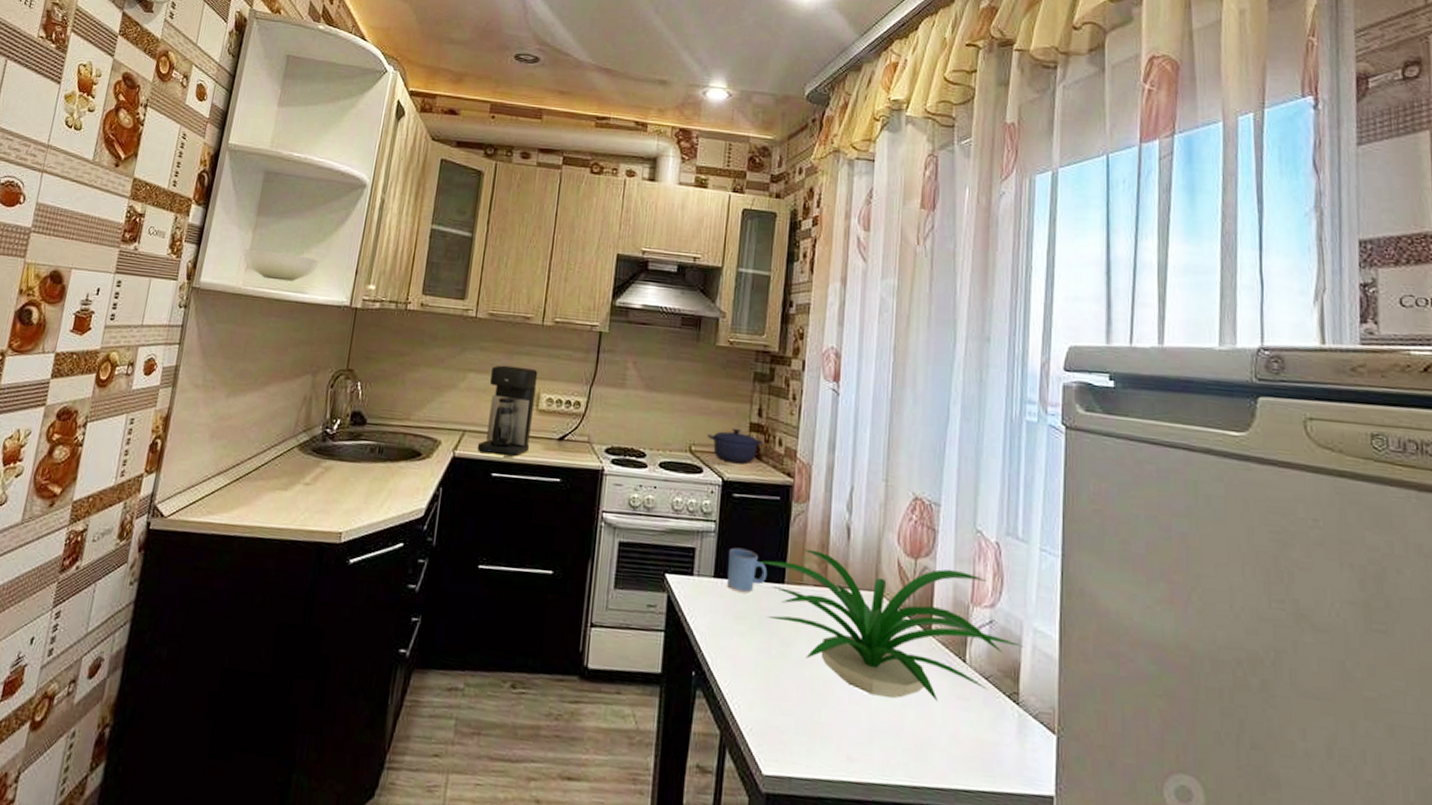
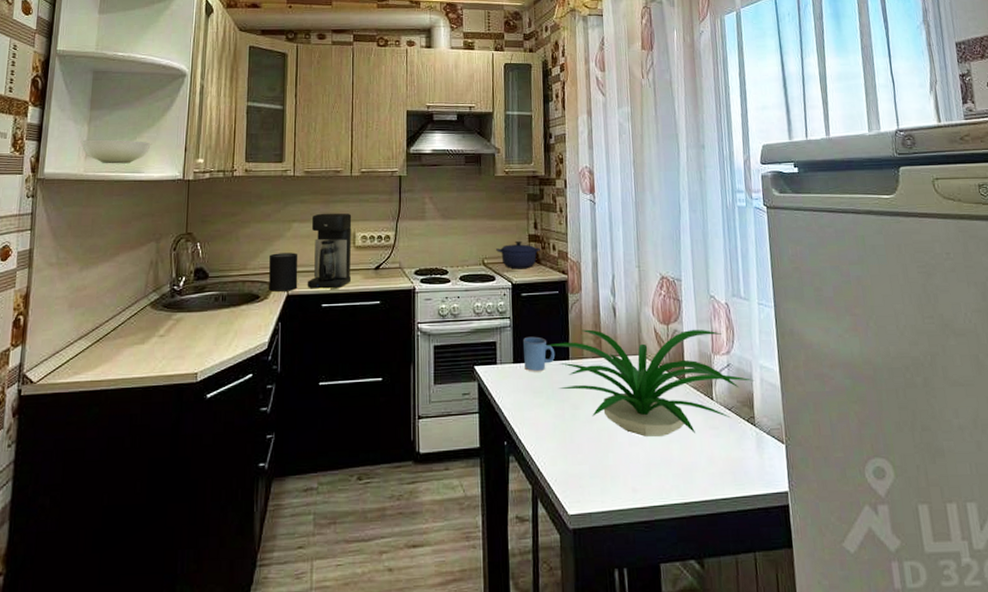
pen holder: none [433,405,471,453] -> present [269,253,298,293]

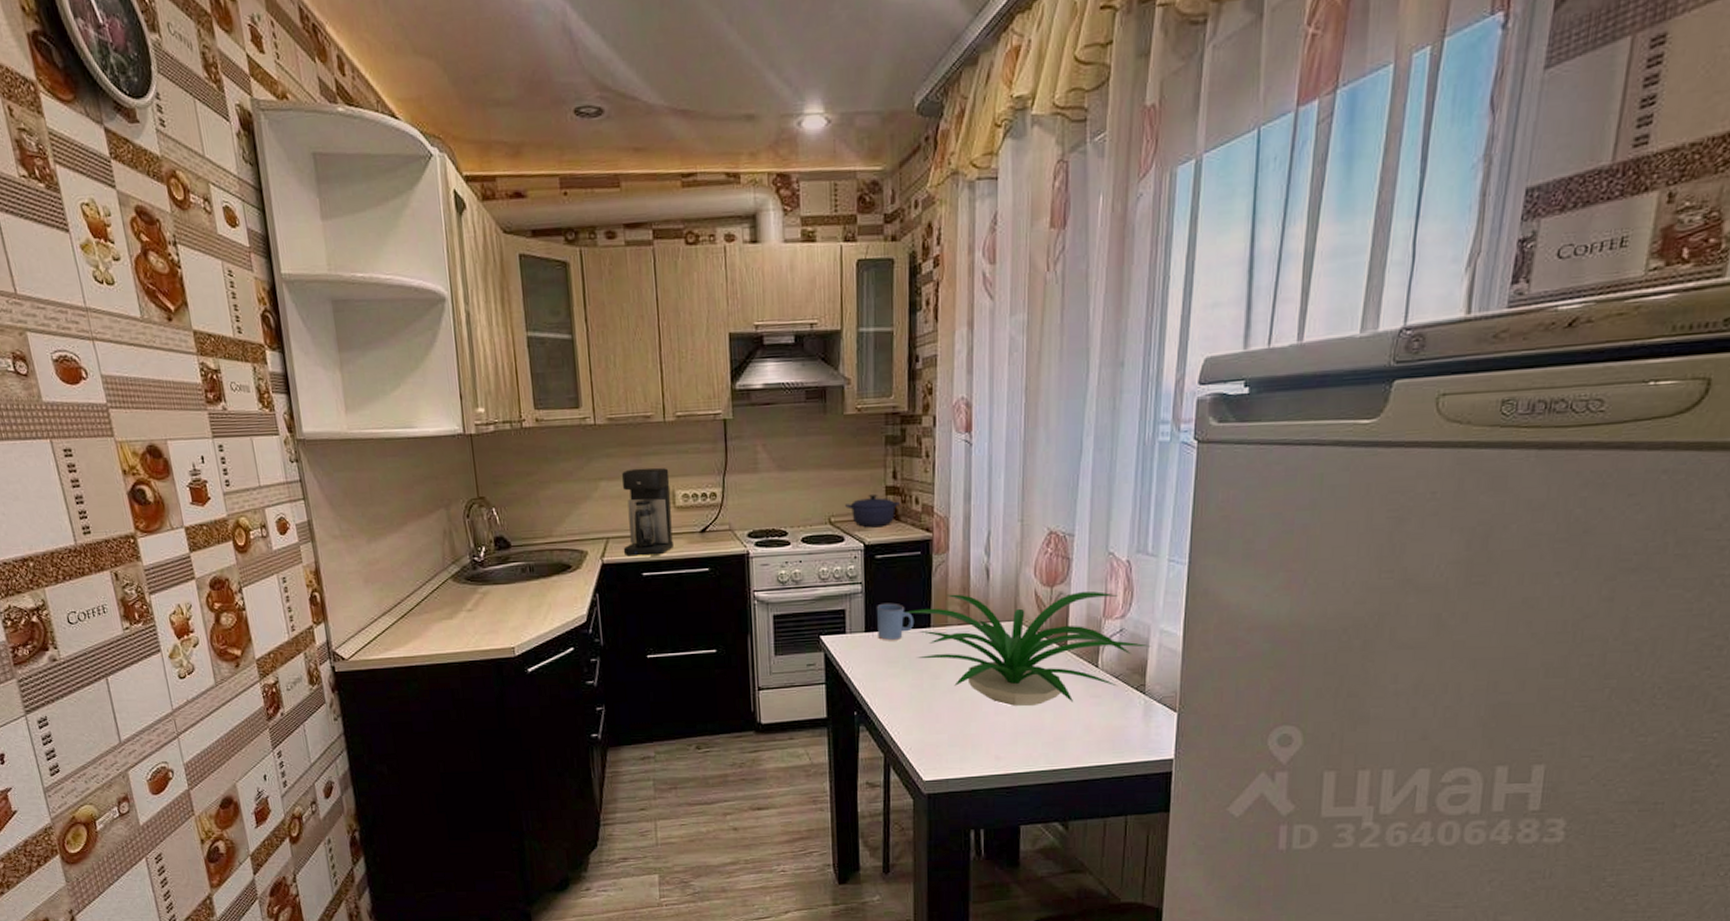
bowl: present [80,139,152,164] -> none [336,387,420,419]
pen holder: present [269,253,298,293] -> none [577,516,613,562]

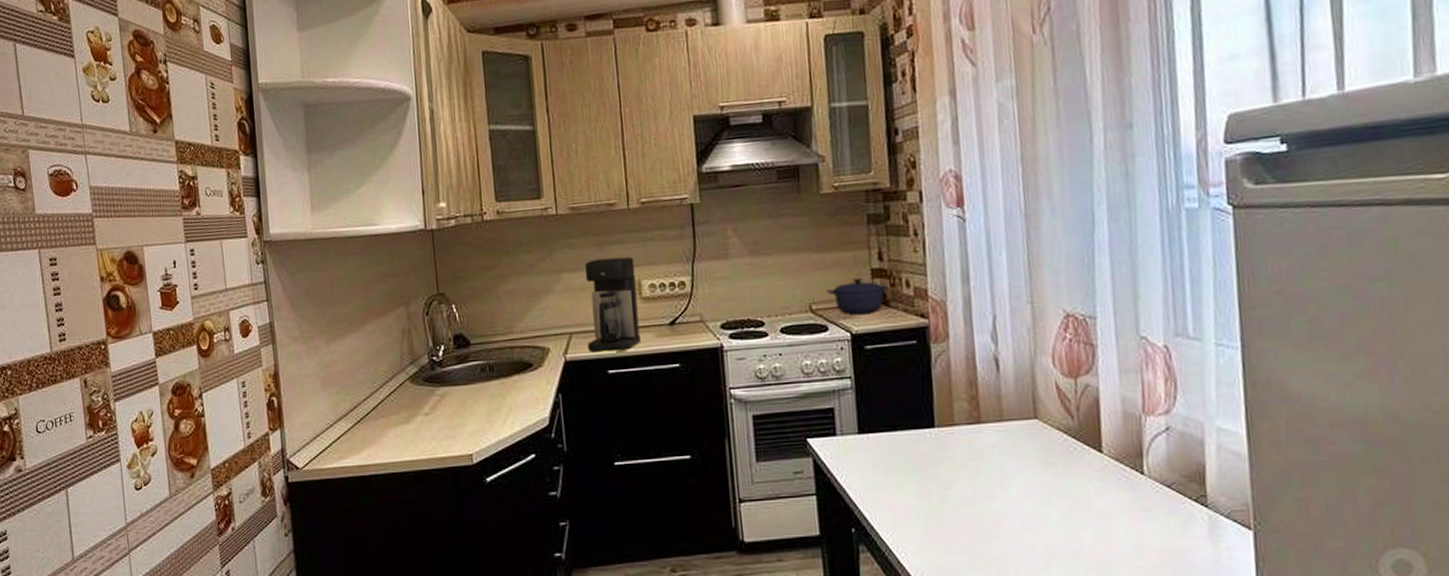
mug: present [876,603,915,641] -> none [869,399,916,444]
plant: present [904,591,1151,707] -> none [902,383,1208,523]

